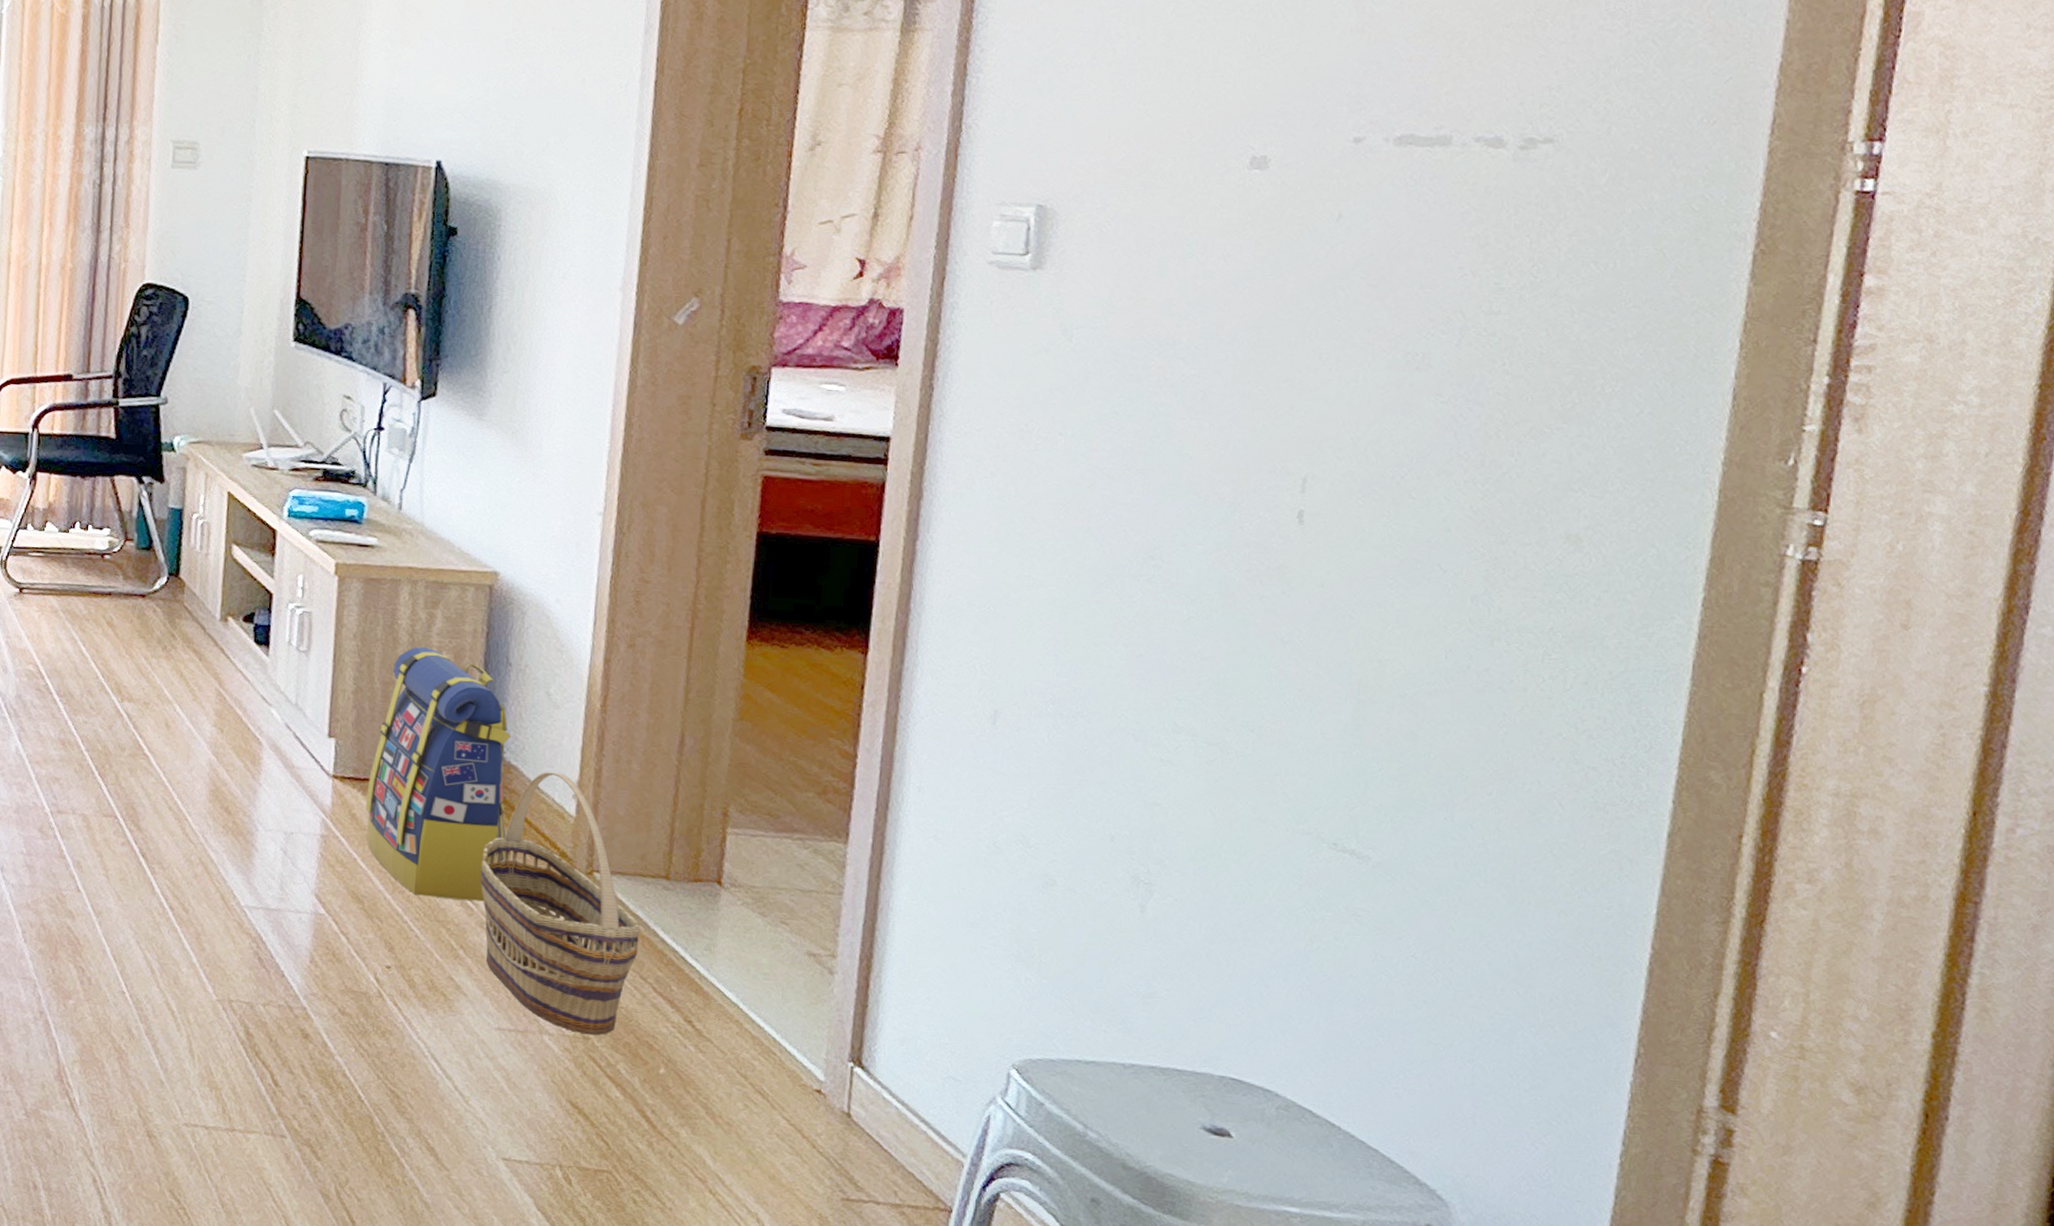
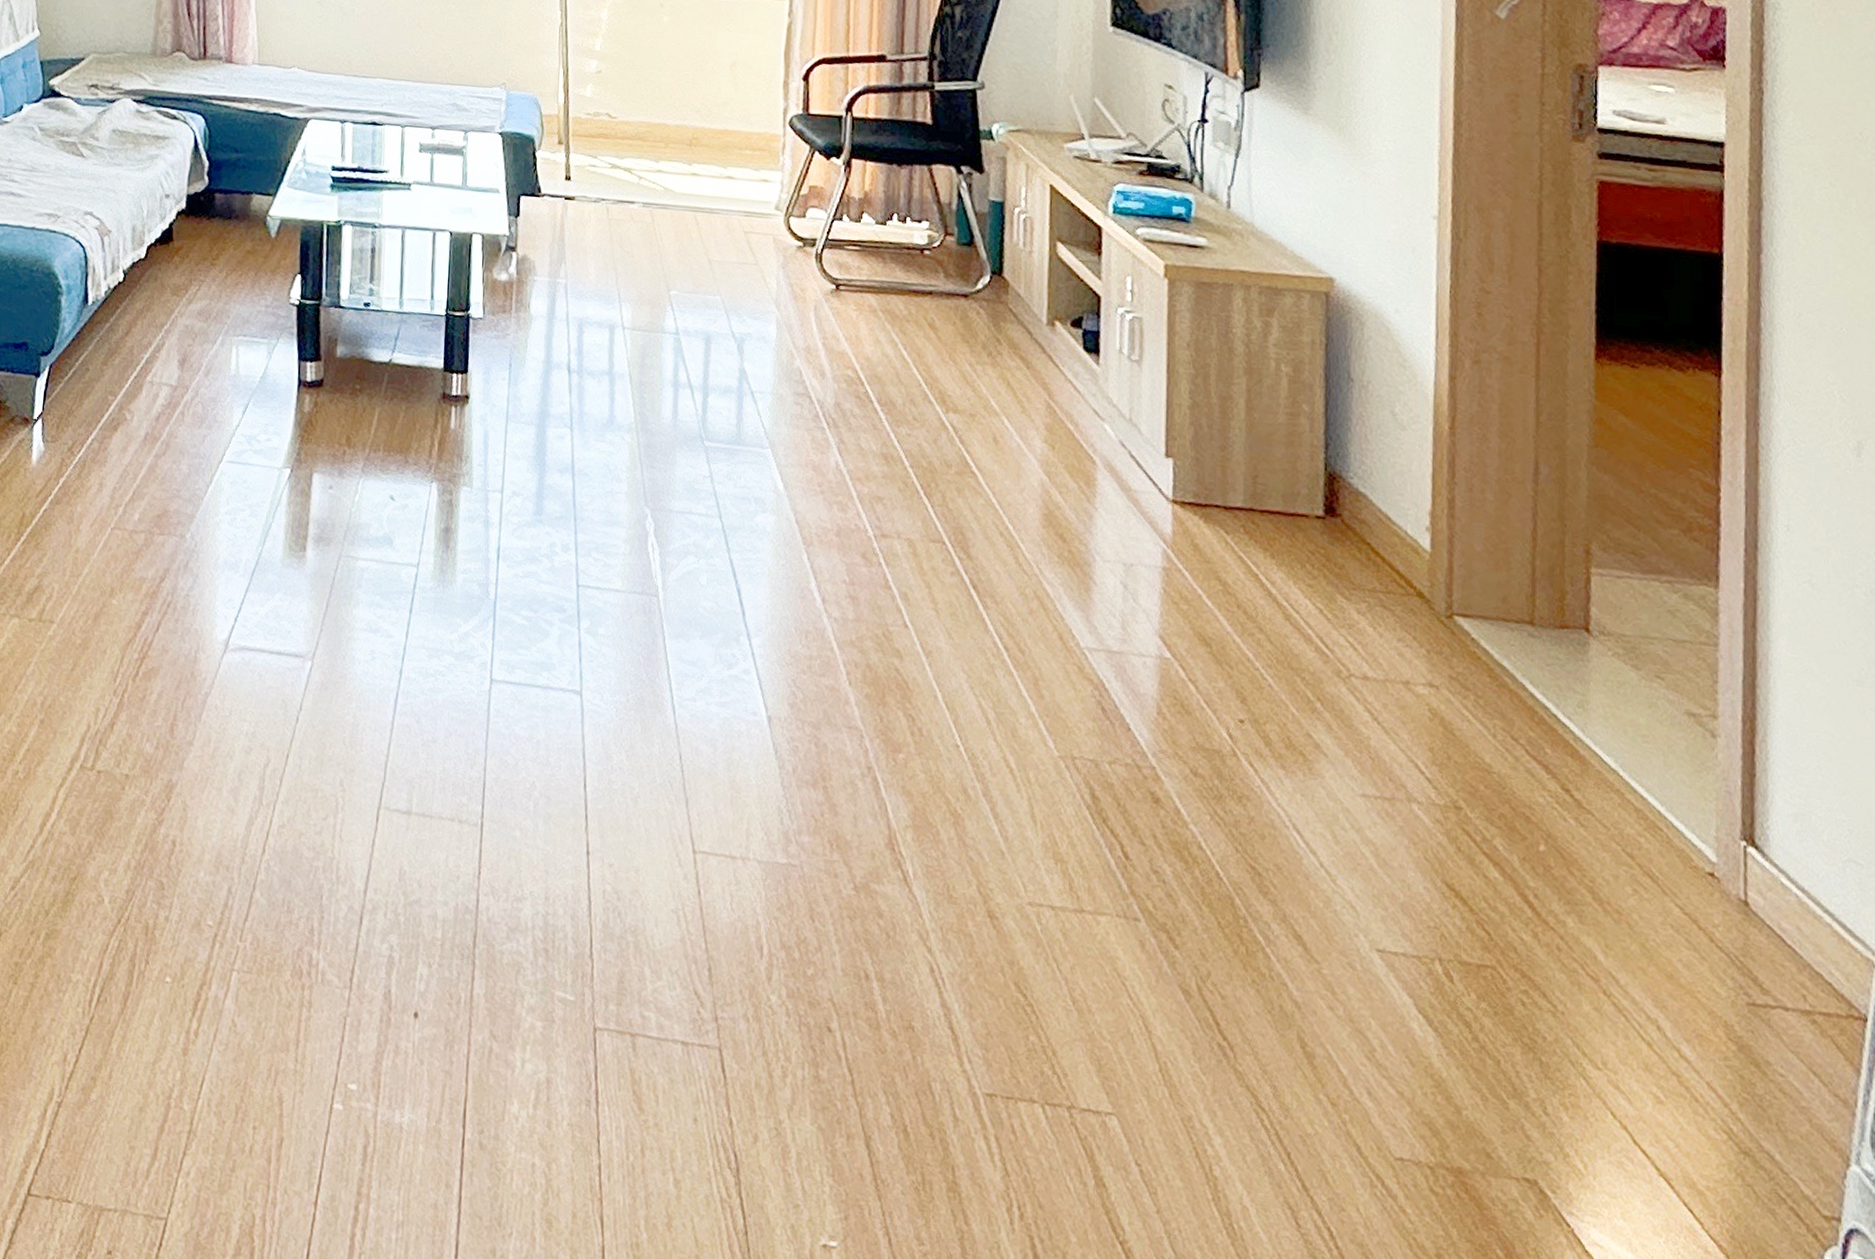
backpack: present [366,647,511,902] -> none [1209,358,1360,647]
basket: present [480,772,640,1035] -> none [1333,501,1507,805]

